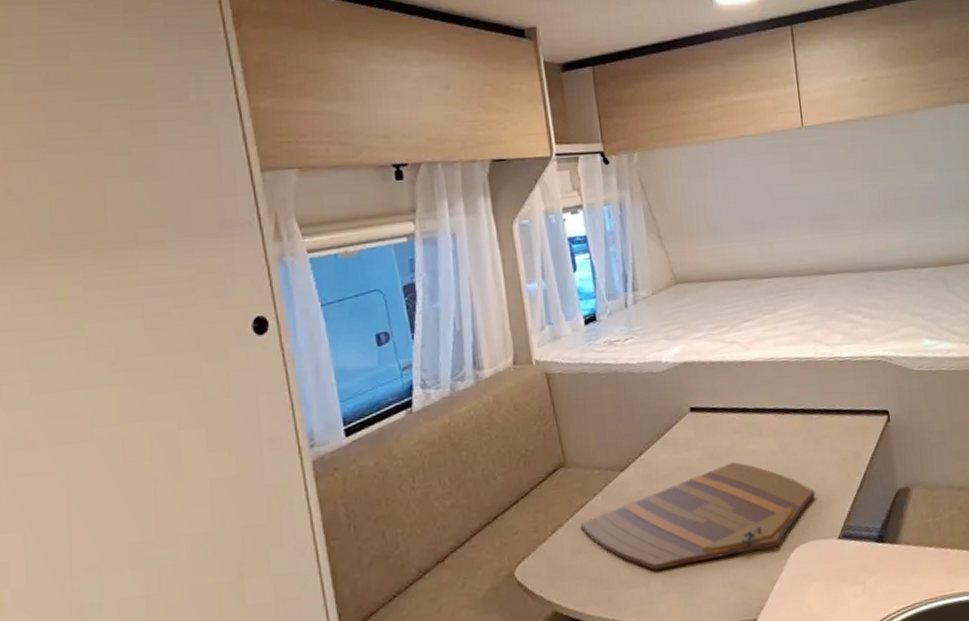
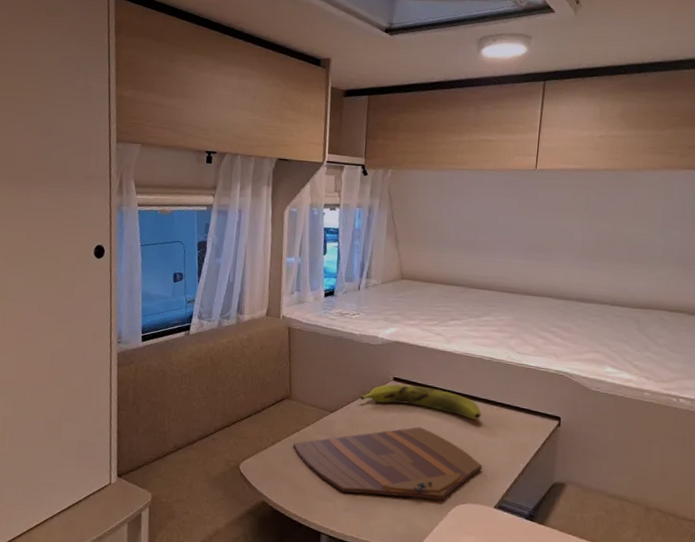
banana: none [653,410,801,447] -> present [360,384,481,420]

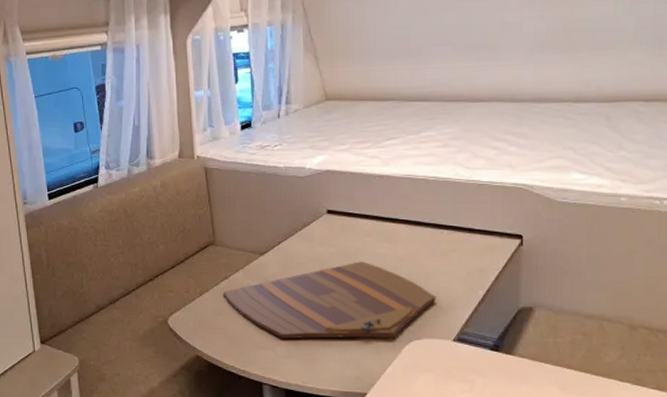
banana: present [360,384,481,420] -> none [291,217,430,247]

